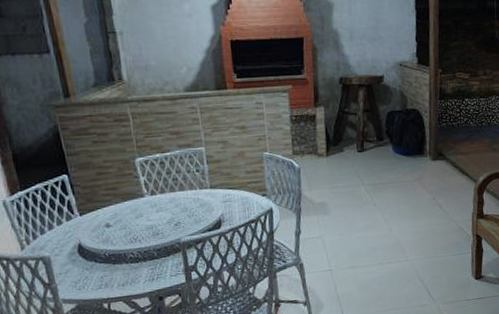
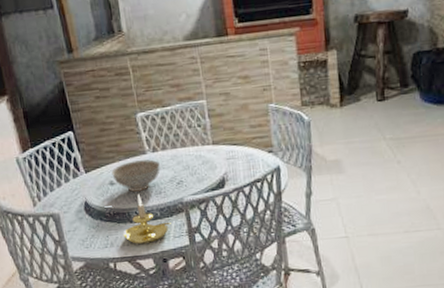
decorative bowl: none [108,202,158,234] -> present [111,159,160,192]
candle holder: none [119,235,168,284] -> present [123,194,171,244]

